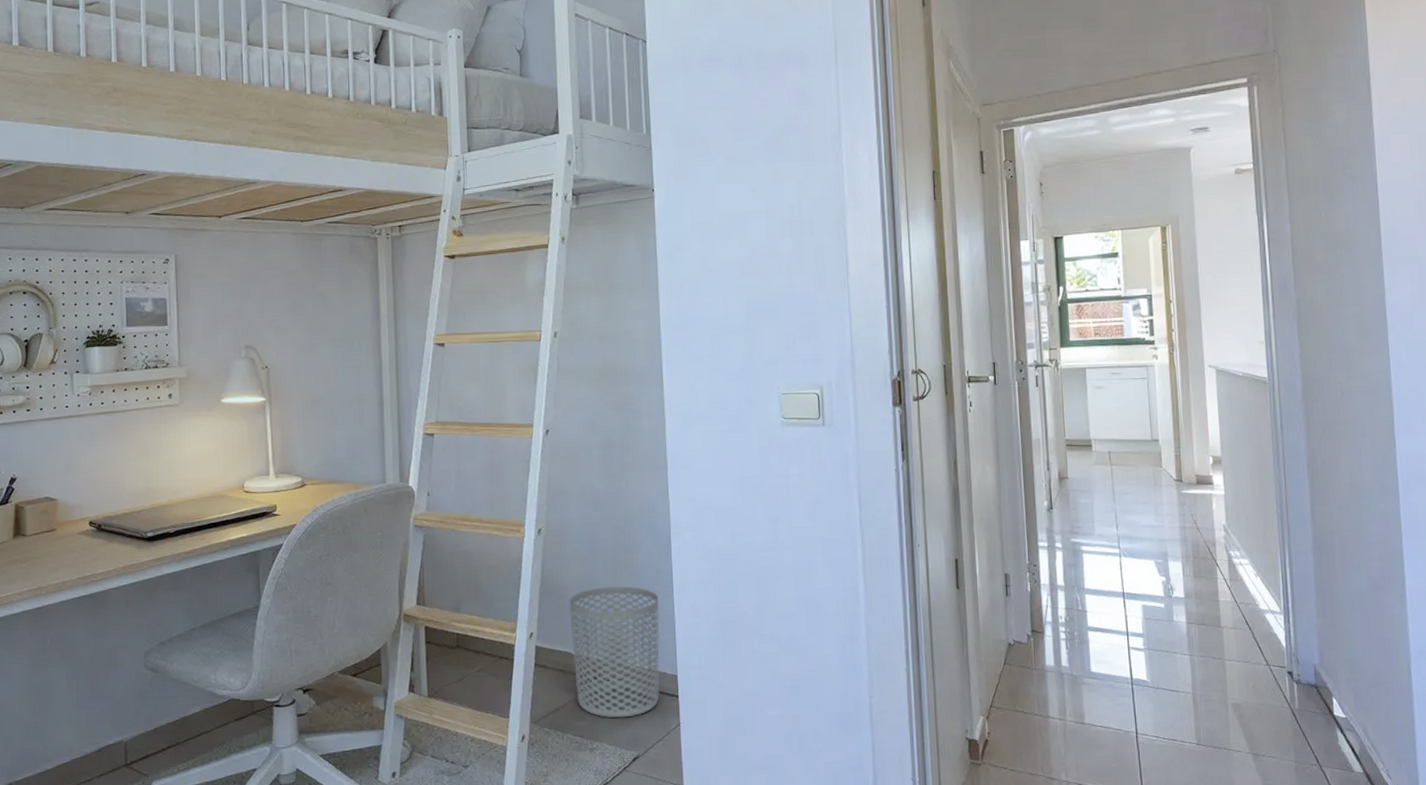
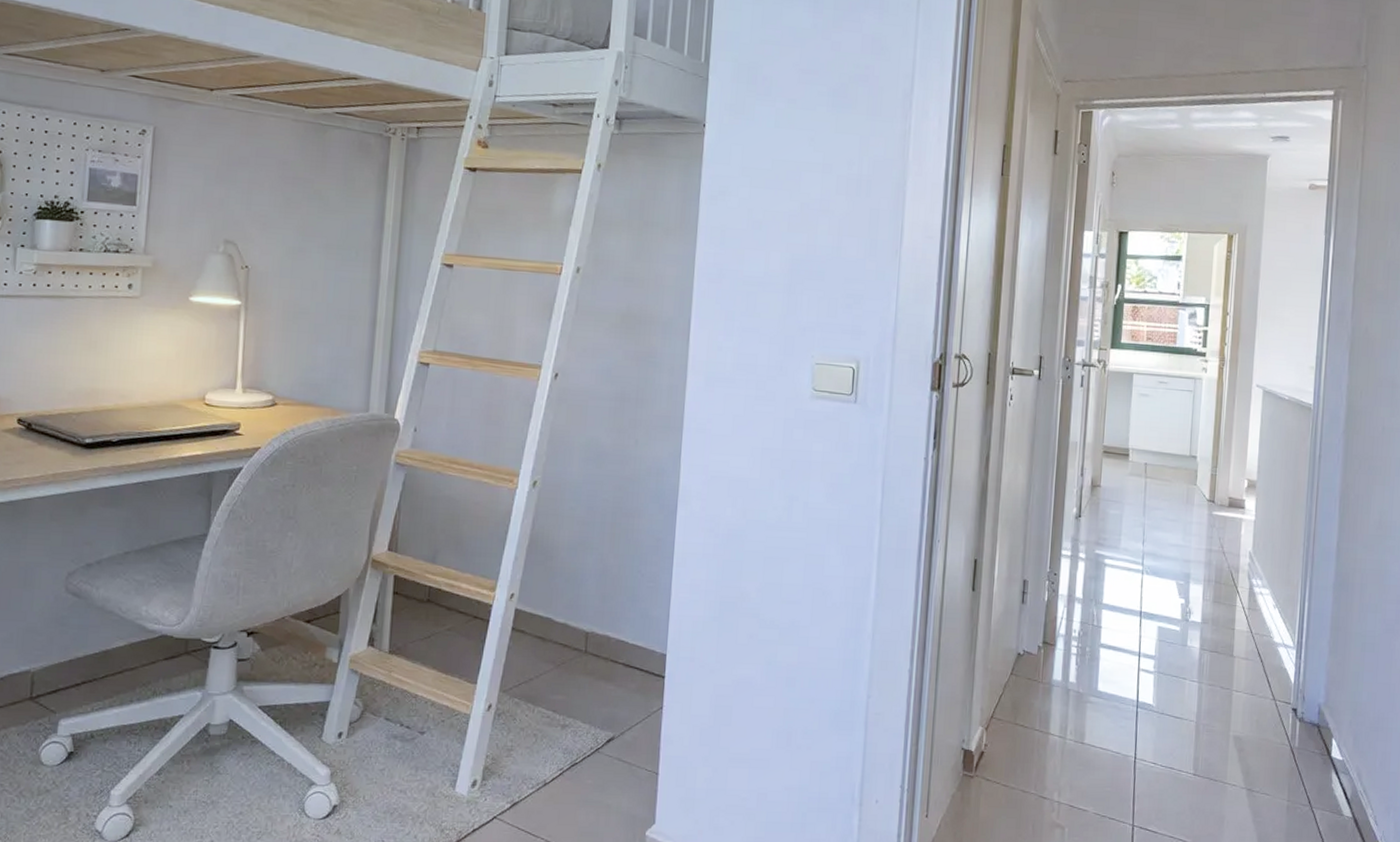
waste bin: present [569,585,660,718] -> none [554,551,657,695]

